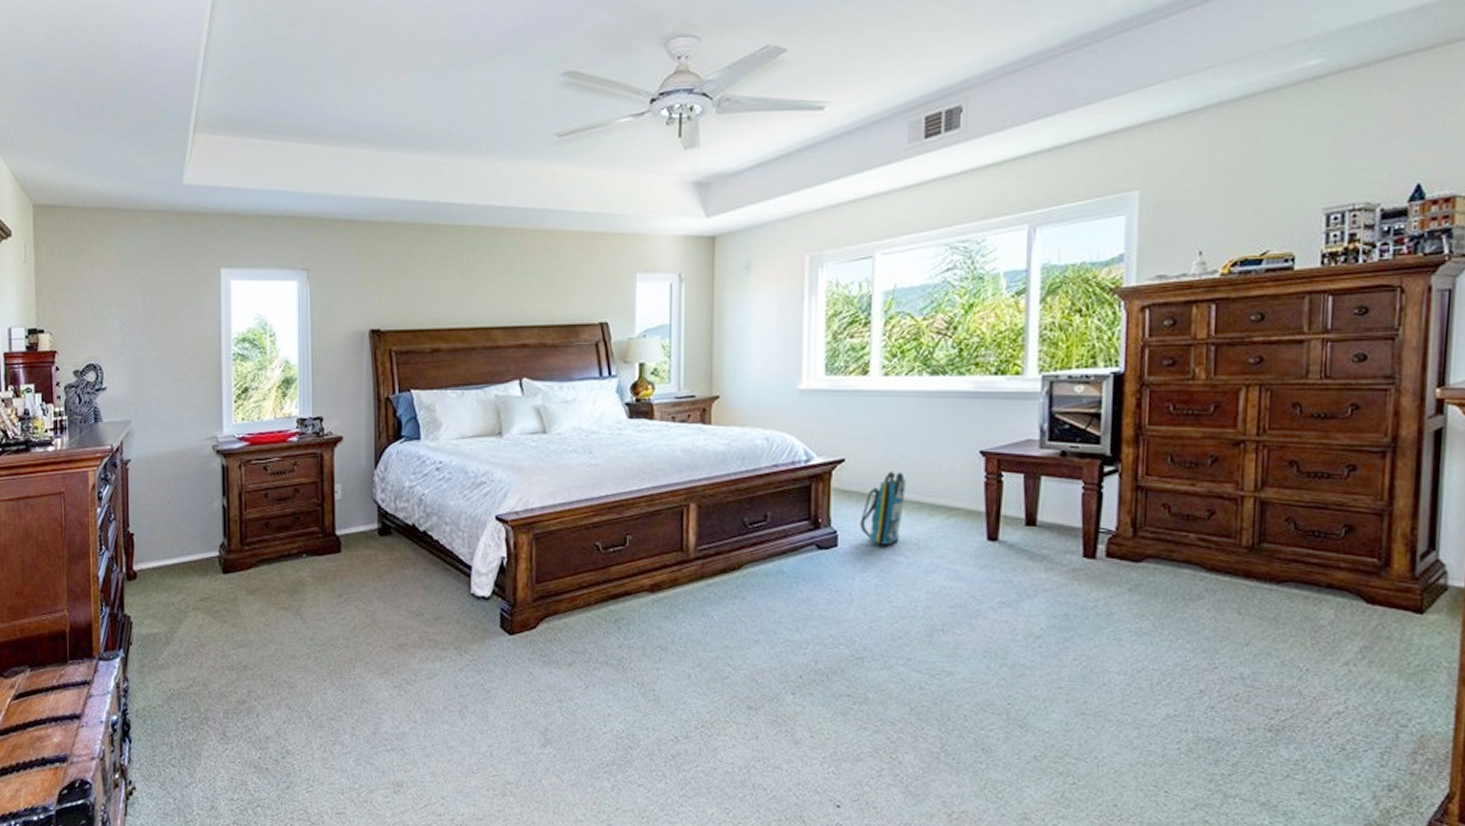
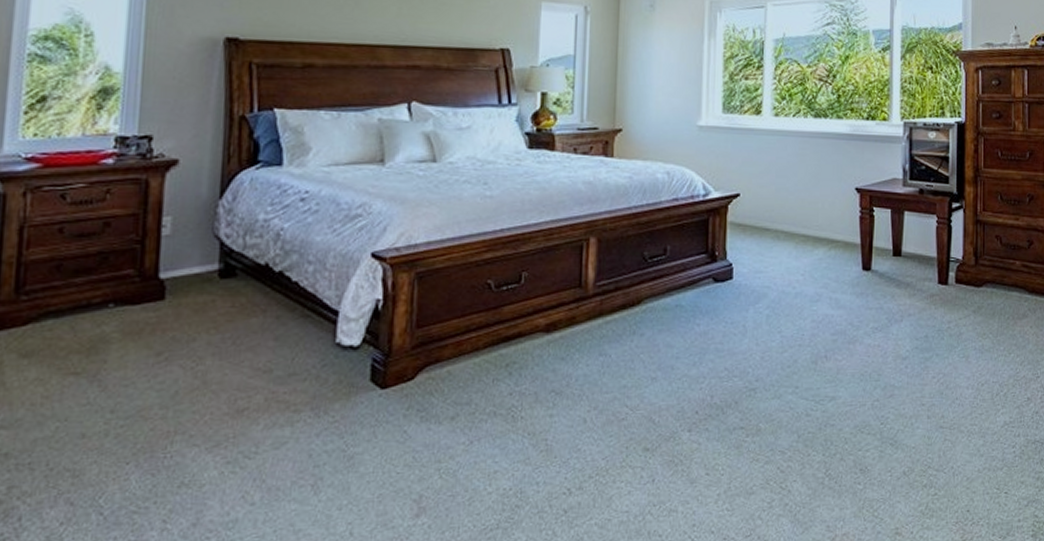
tote bag: present [859,470,906,545] -> none [753,205,794,276]

